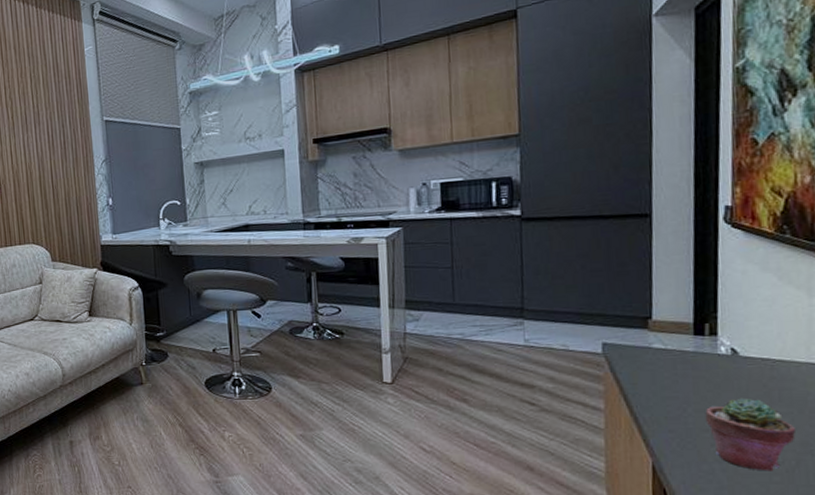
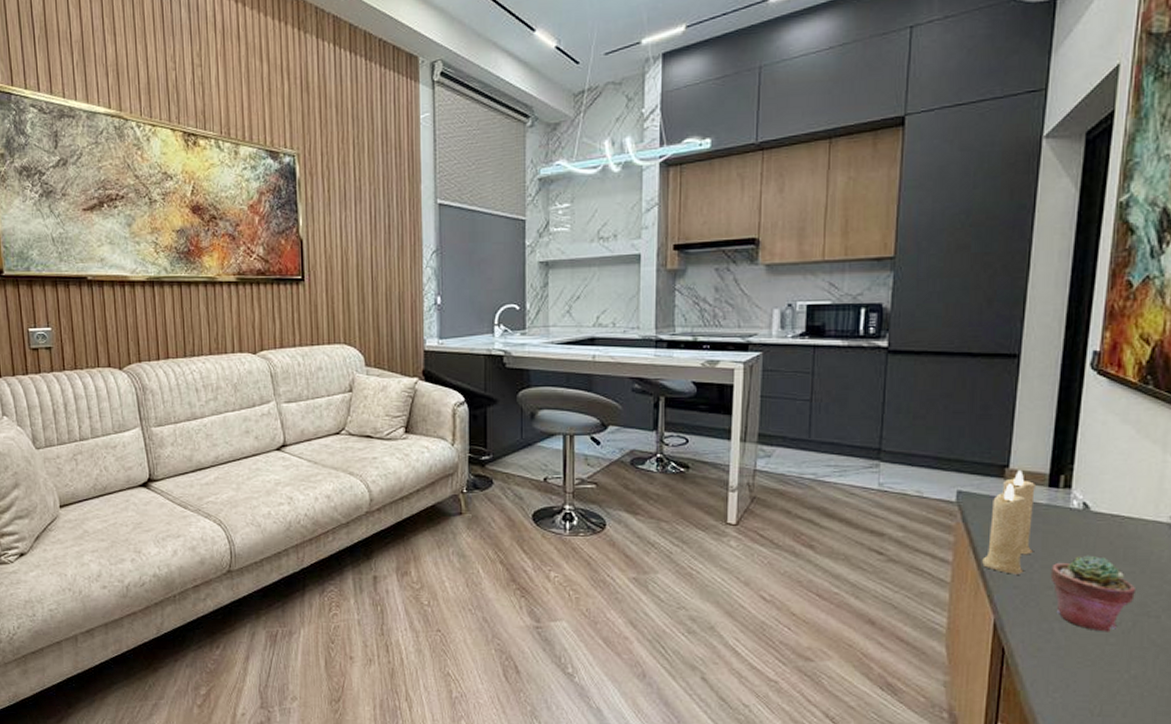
candle: none [634,321,685,419] -> present [982,470,1035,575]

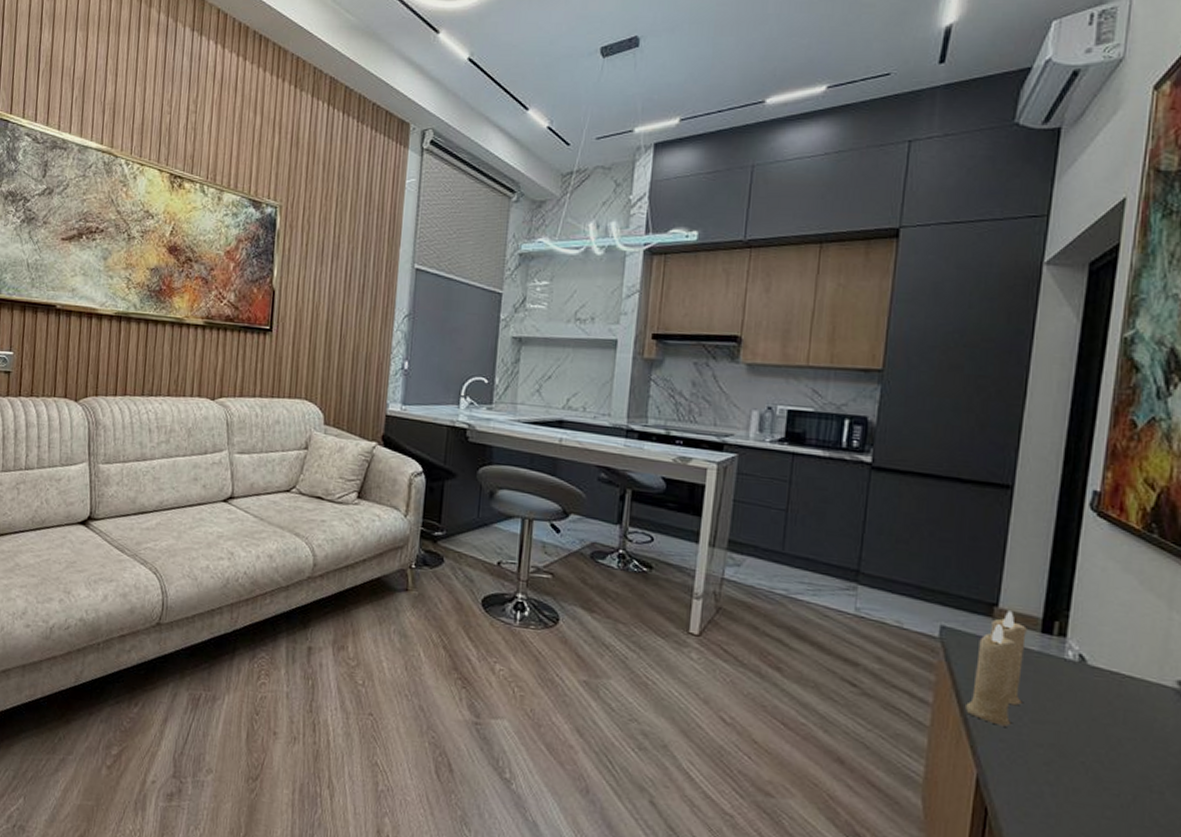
potted succulent: present [1050,555,1137,632] -> none [1041,713,1138,804]

